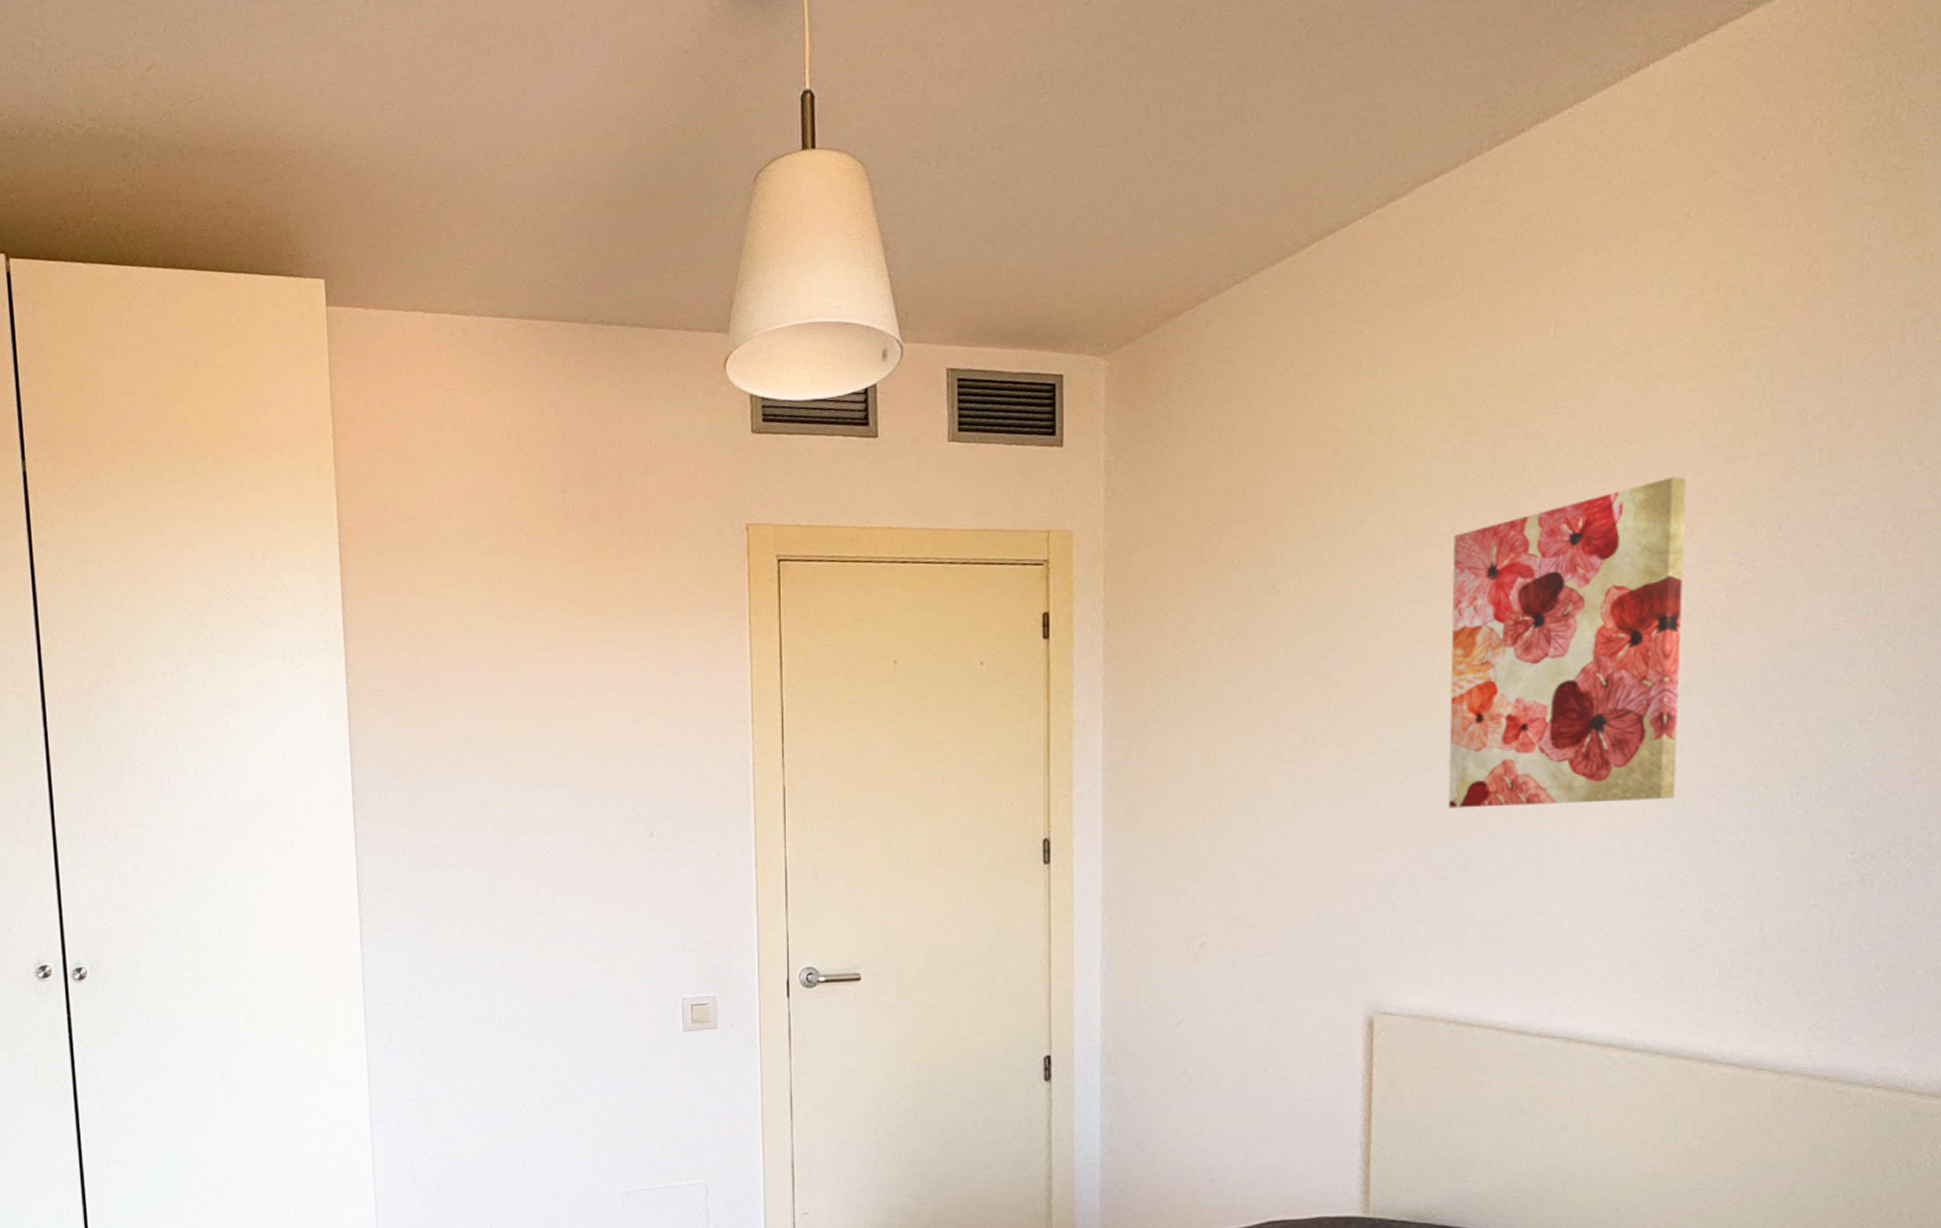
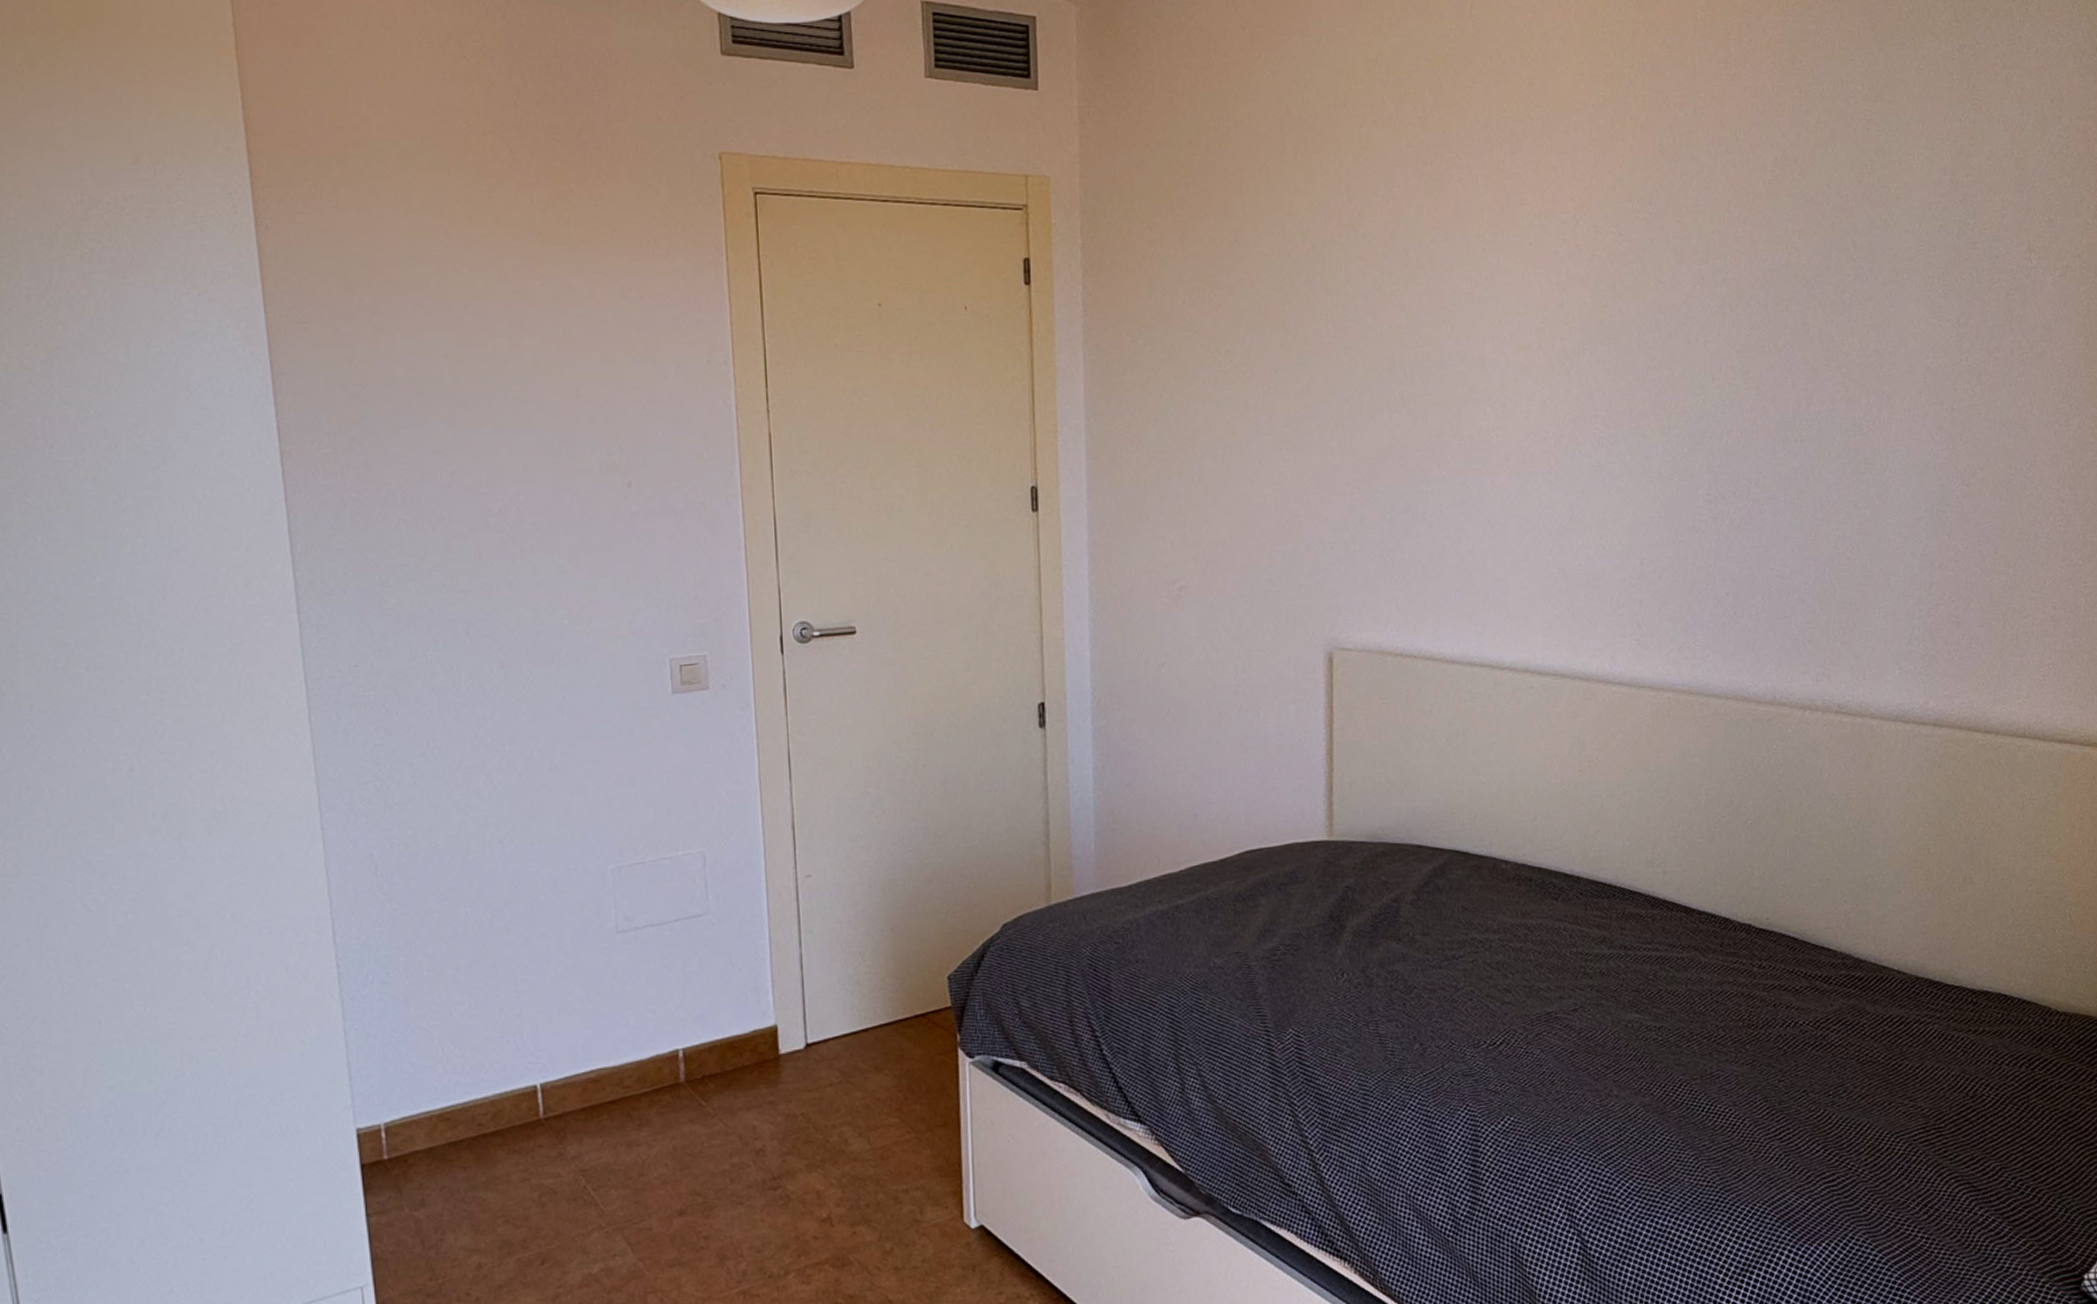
wall art: present [1448,476,1686,809] -> none [1390,152,1578,456]

